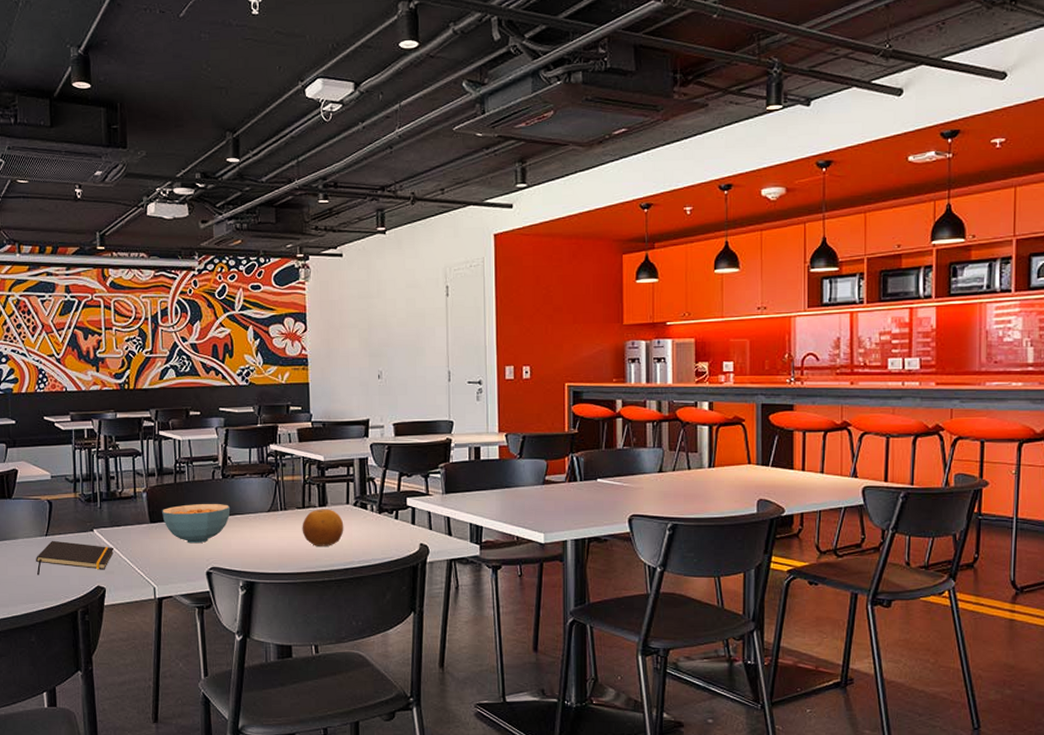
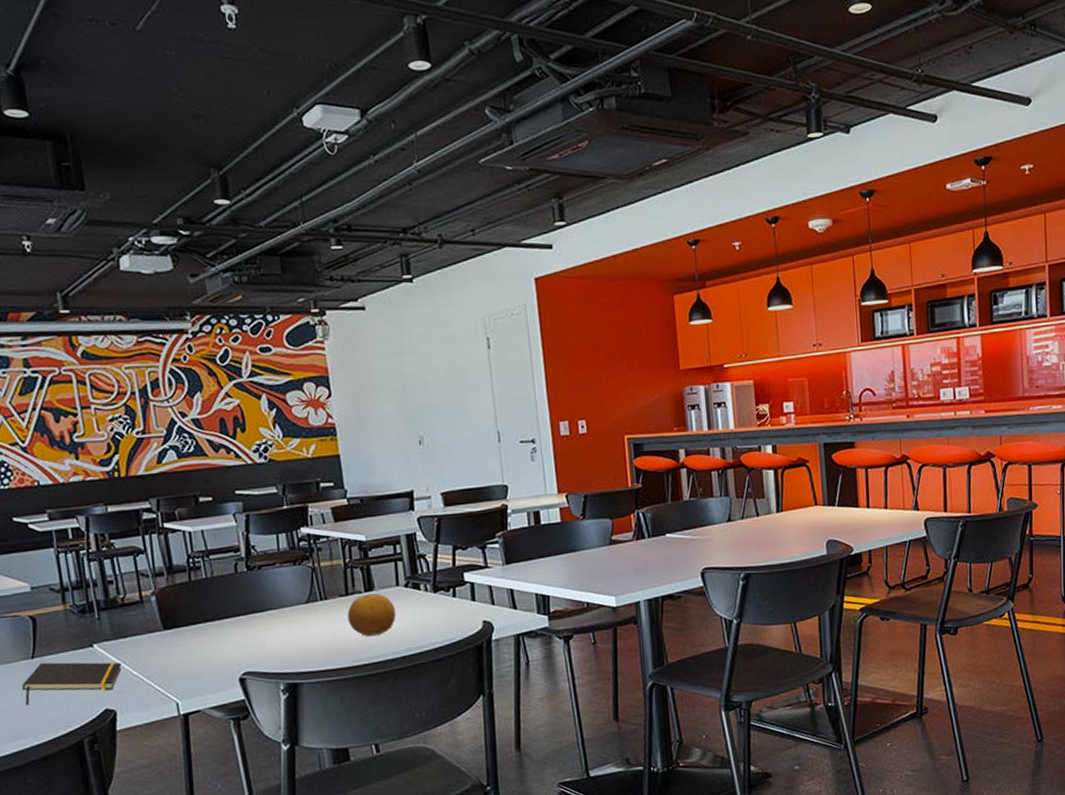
cereal bowl: present [162,504,231,544] -> none [177,599,261,649]

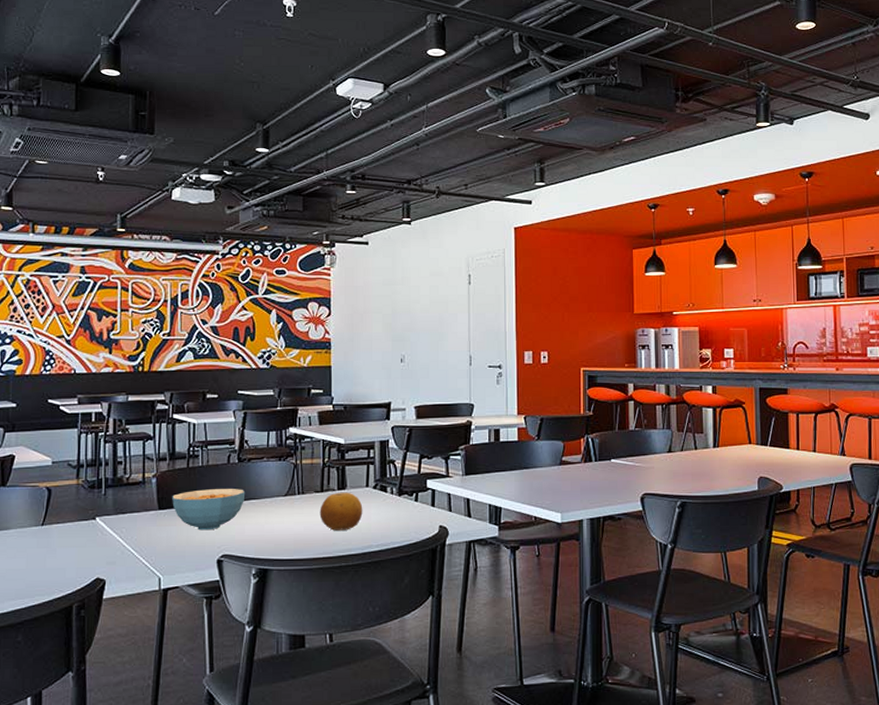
notepad: present [22,662,122,706] -> none [29,530,118,568]
cereal bowl: none [177,599,261,649] -> present [172,489,246,531]

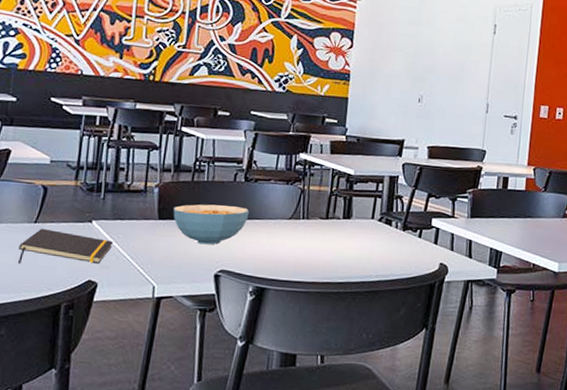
notepad: none [29,530,118,568] -> present [18,228,114,264]
fruit: present [319,492,363,531] -> none [322,221,367,259]

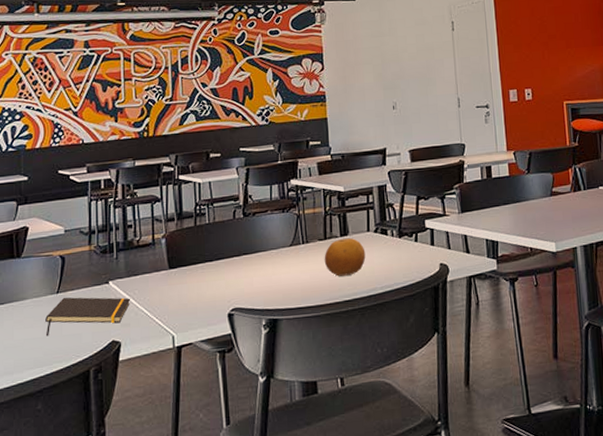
cereal bowl: present [173,204,250,245] -> none [182,242,252,287]
fruit: none [322,221,367,259] -> present [324,237,366,277]

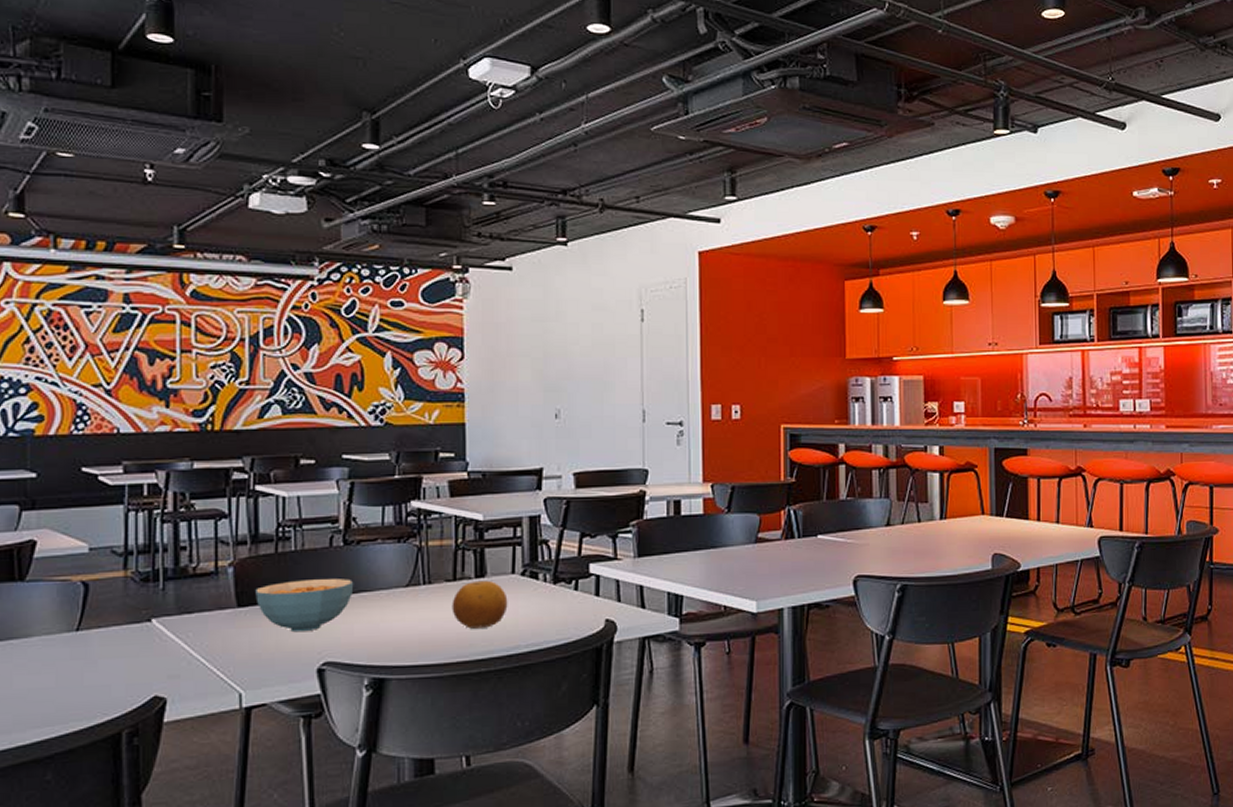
notepad: present [45,297,131,337] -> none [59,636,183,687]
cereal bowl: none [182,242,252,287] -> present [255,579,354,633]

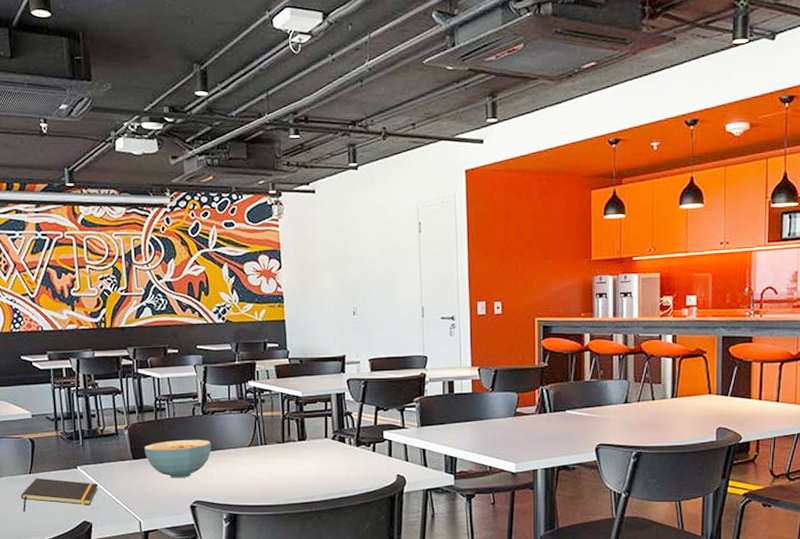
notepad: none [59,636,183,687] -> present [21,478,99,512]
fruit: present [452,580,508,629] -> none [282,443,323,479]

